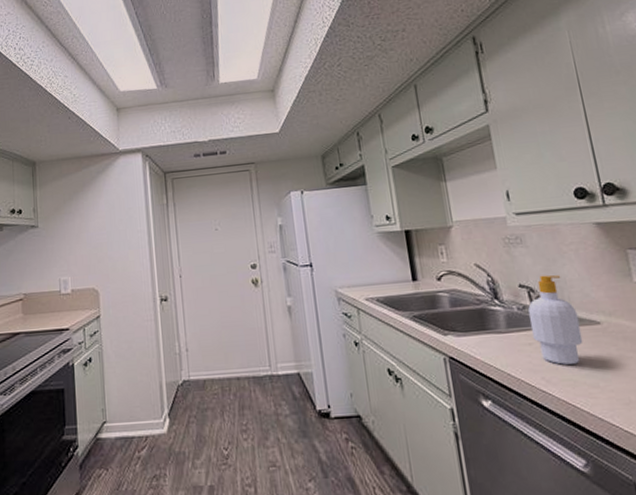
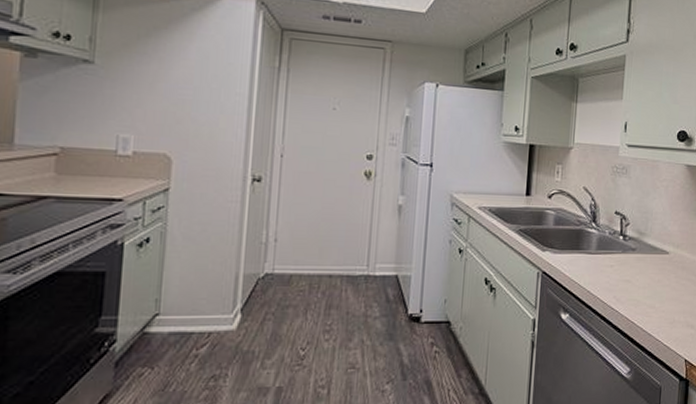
soap bottle: present [528,275,583,365] -> none [615,205,654,286]

